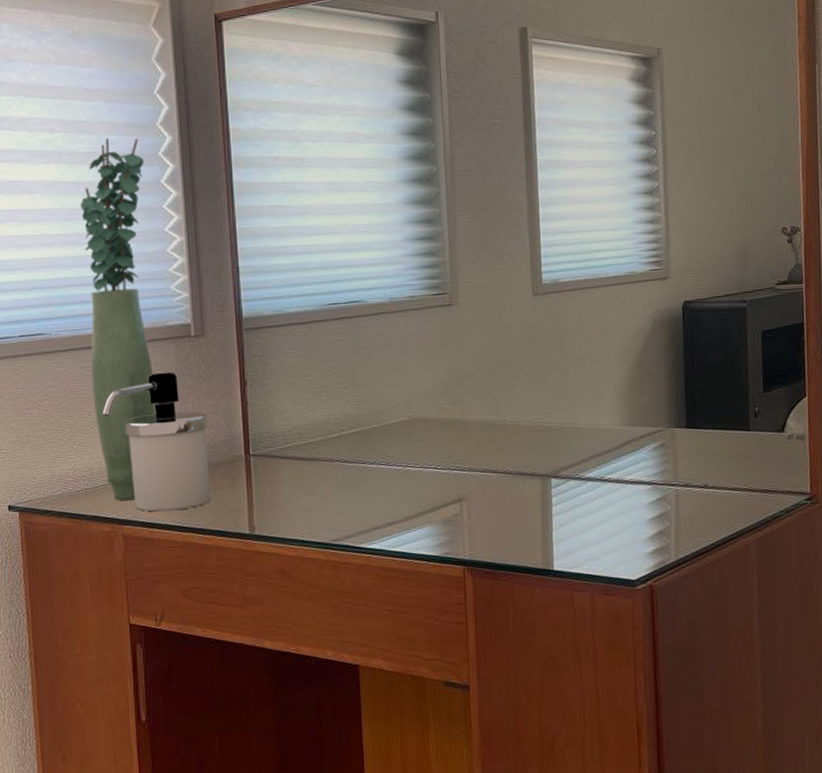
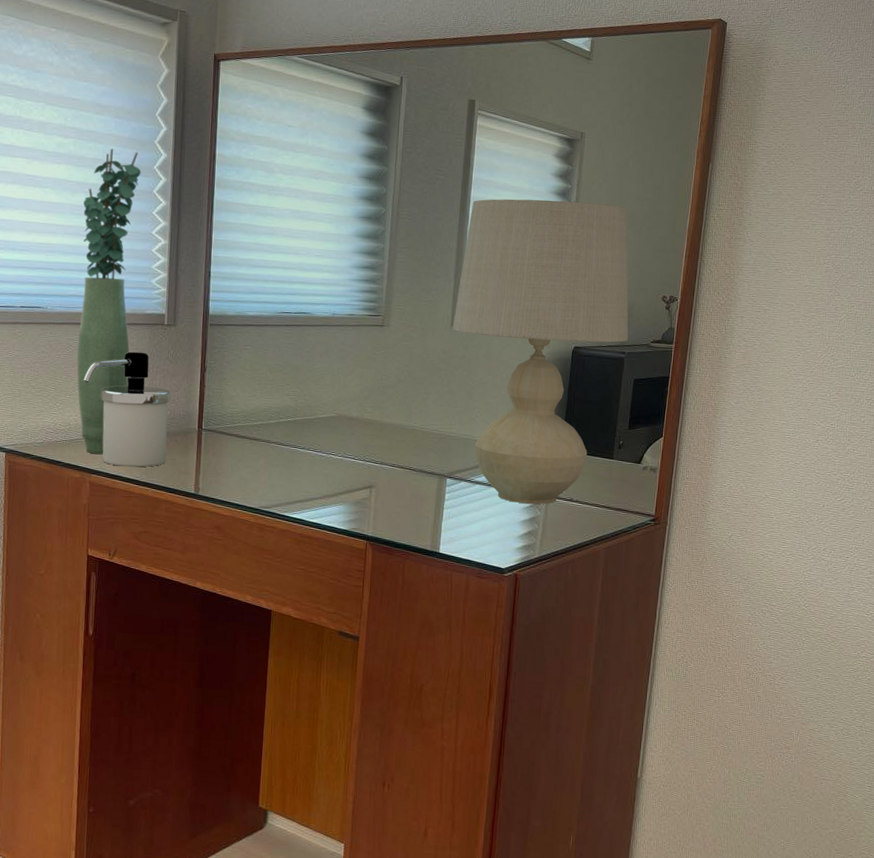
table lamp: none [534,127,748,498] -> present [453,199,629,505]

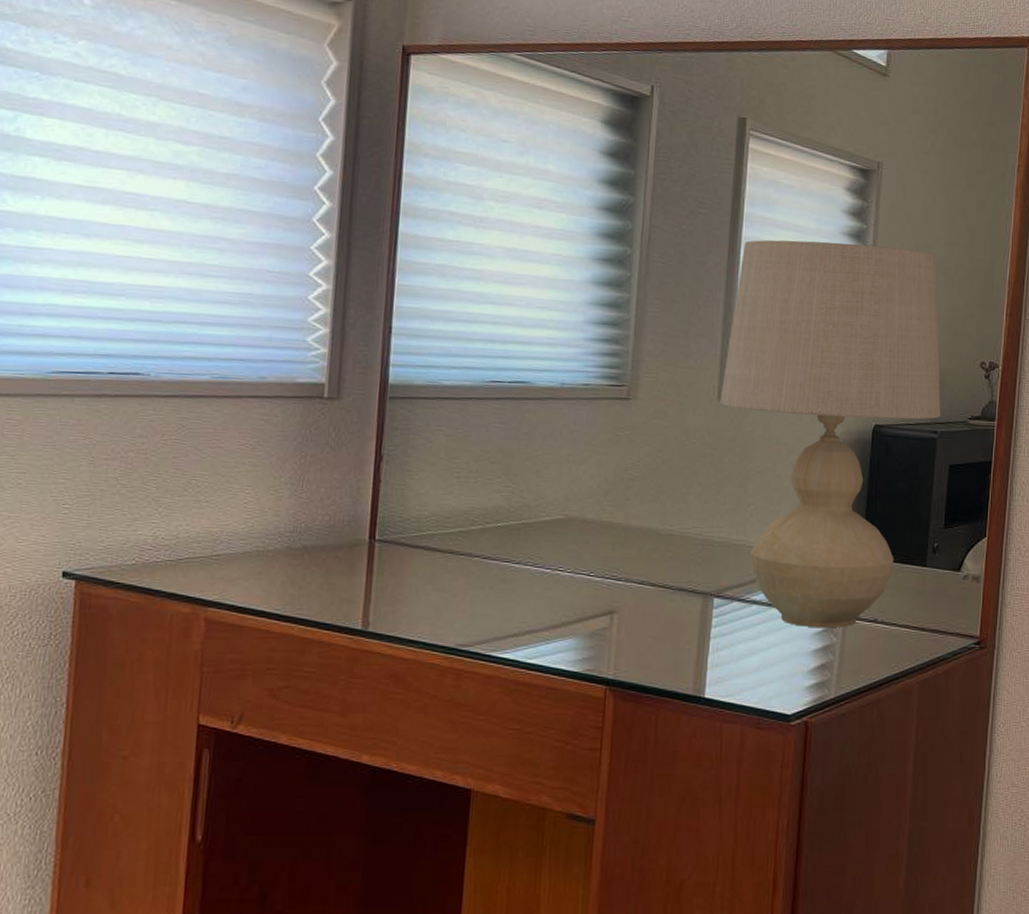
vase: present [77,148,141,454] -> none [191,161,296,578]
soap dispenser: present [83,351,171,467] -> none [201,434,331,596]

